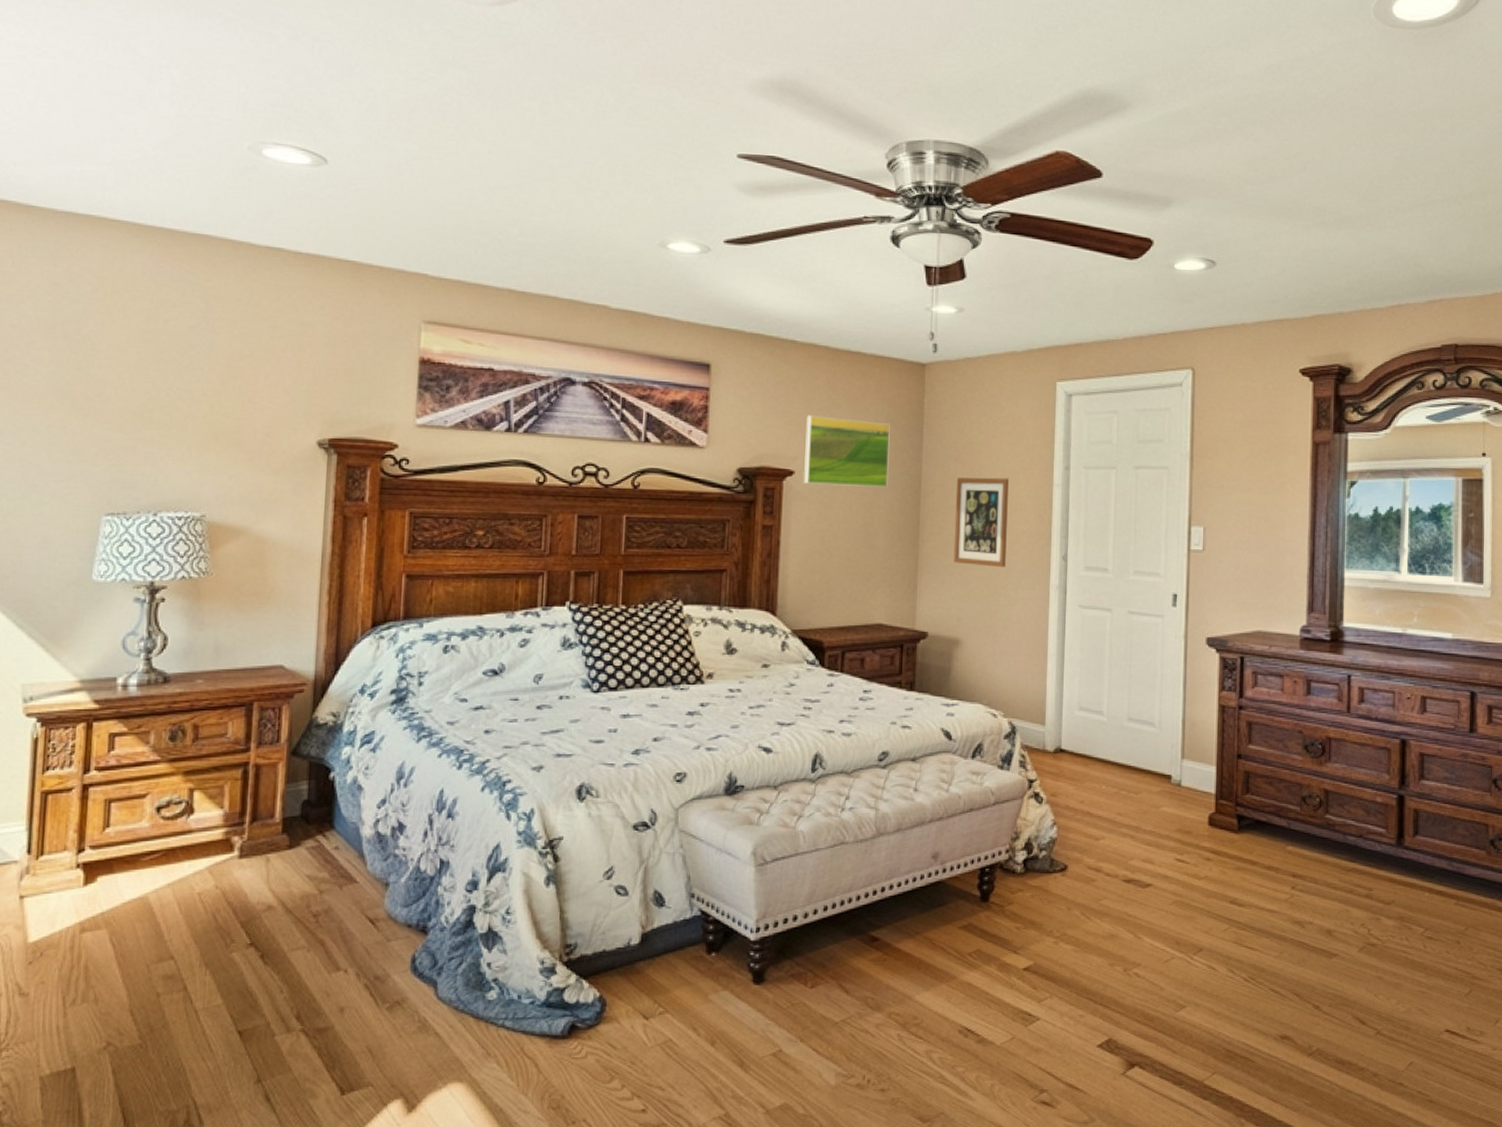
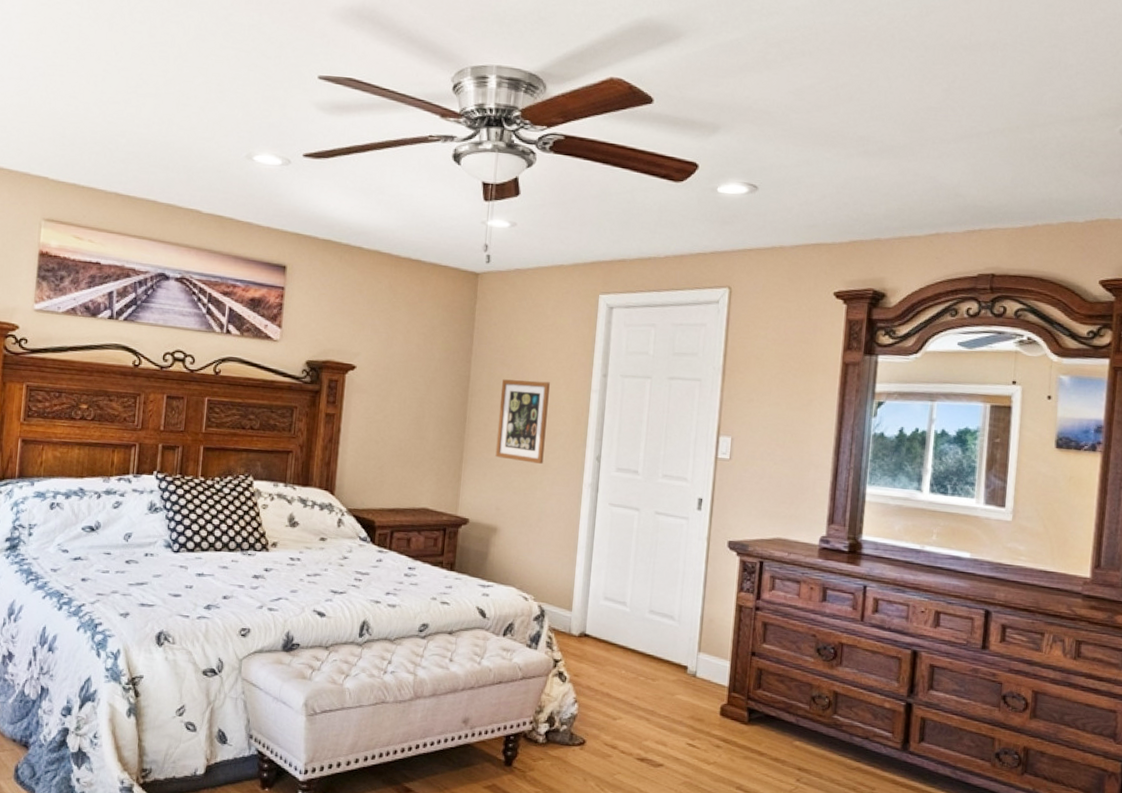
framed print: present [804,415,890,487] -> none [364,316,444,385]

